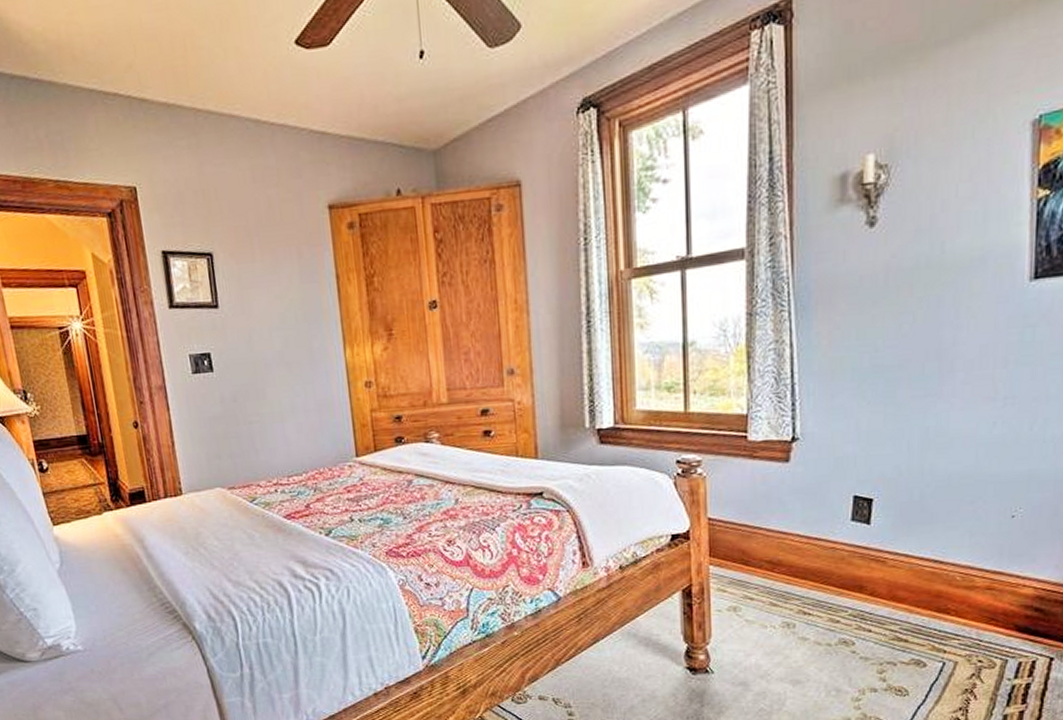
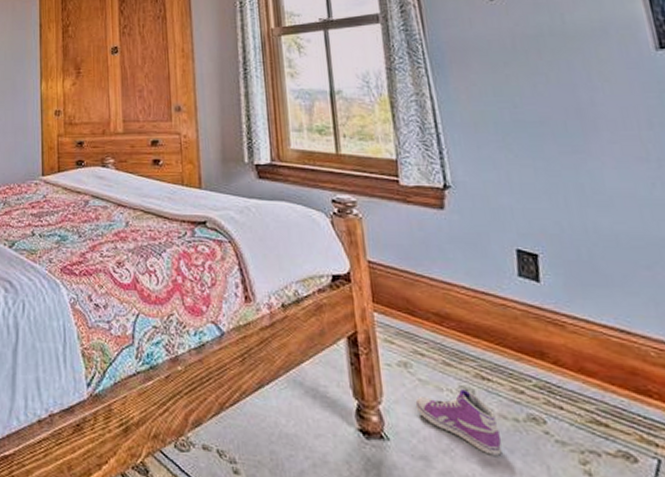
sneaker: none [740,624,812,675] -> present [415,389,502,456]

